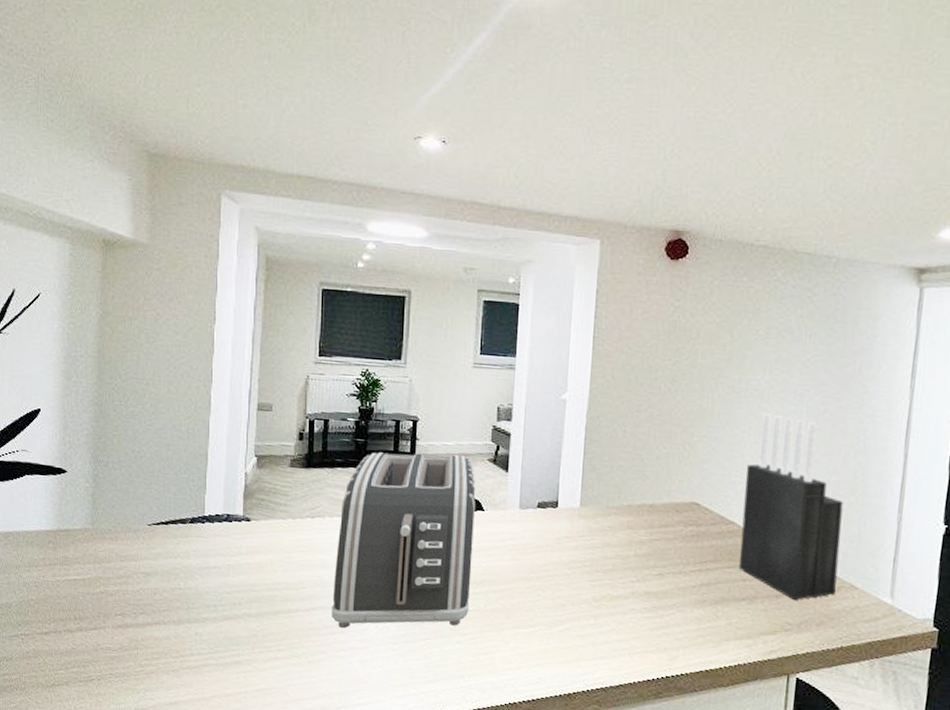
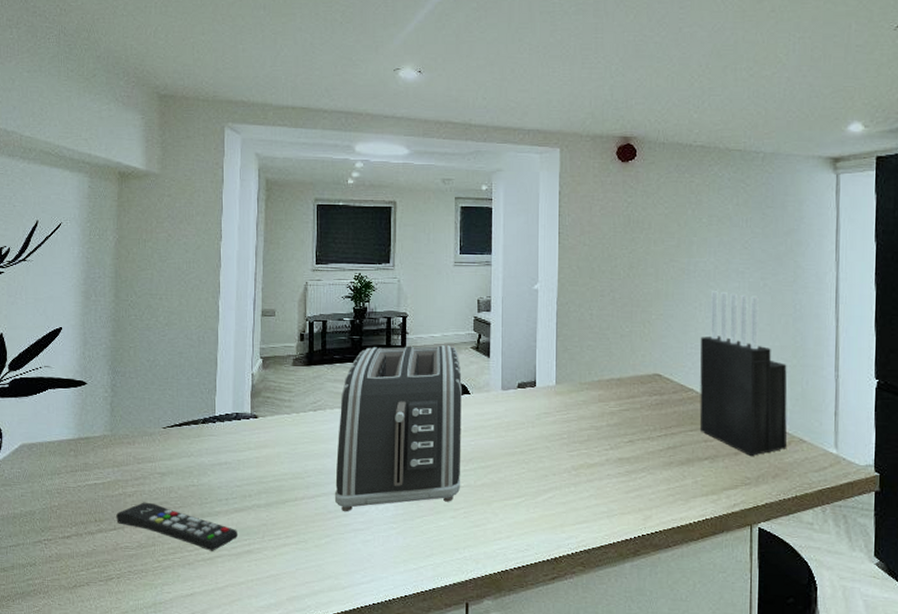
remote control: none [97,602,227,660] -> present [116,502,239,551]

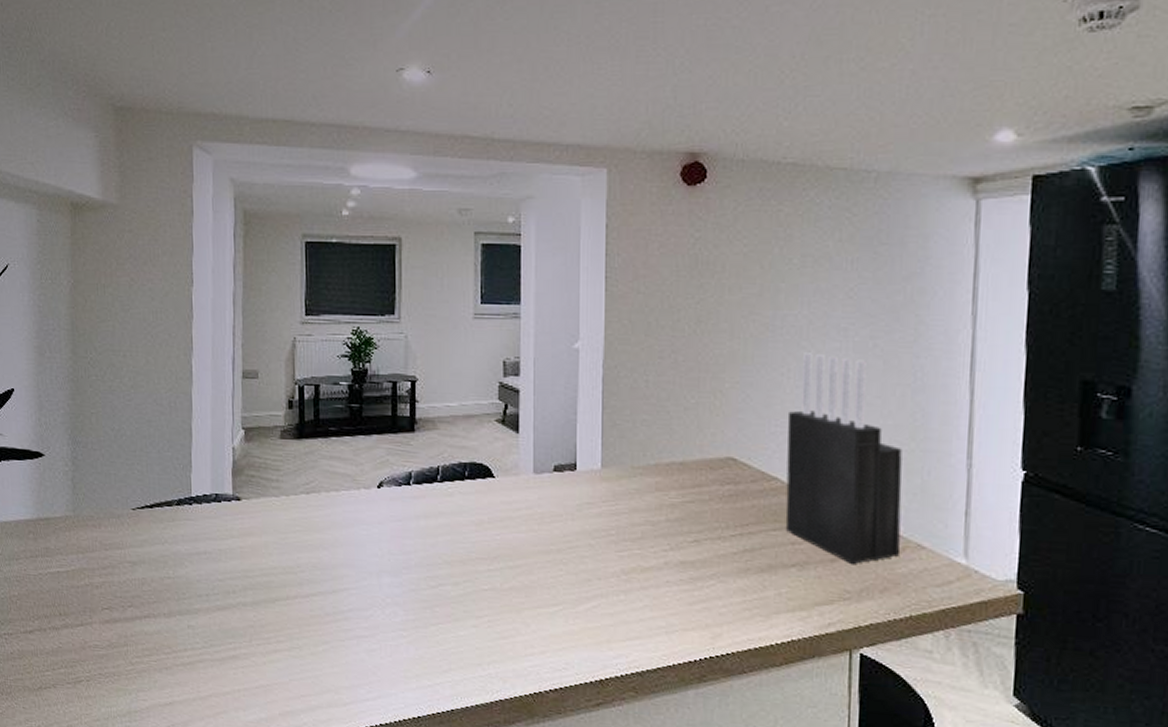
remote control: present [116,502,239,551] -> none [83,595,222,655]
toaster: present [334,345,462,512] -> none [332,417,484,616]

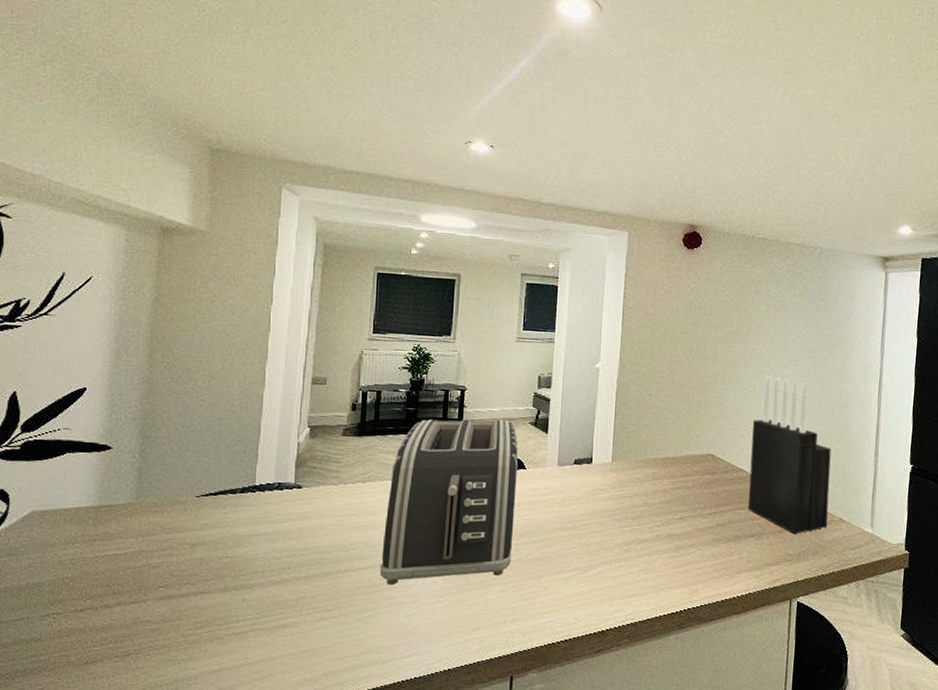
toaster: none [332,417,484,616] -> present [379,419,519,586]

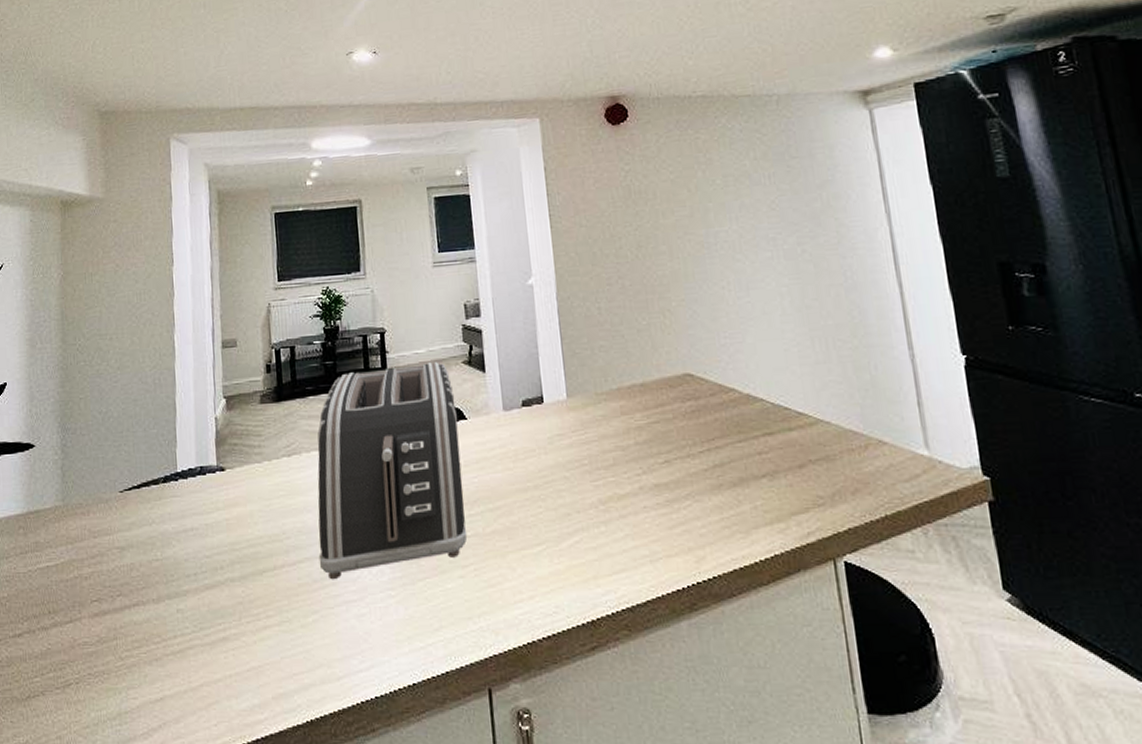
knife block: present [747,376,832,535] -> none [734,264,865,469]

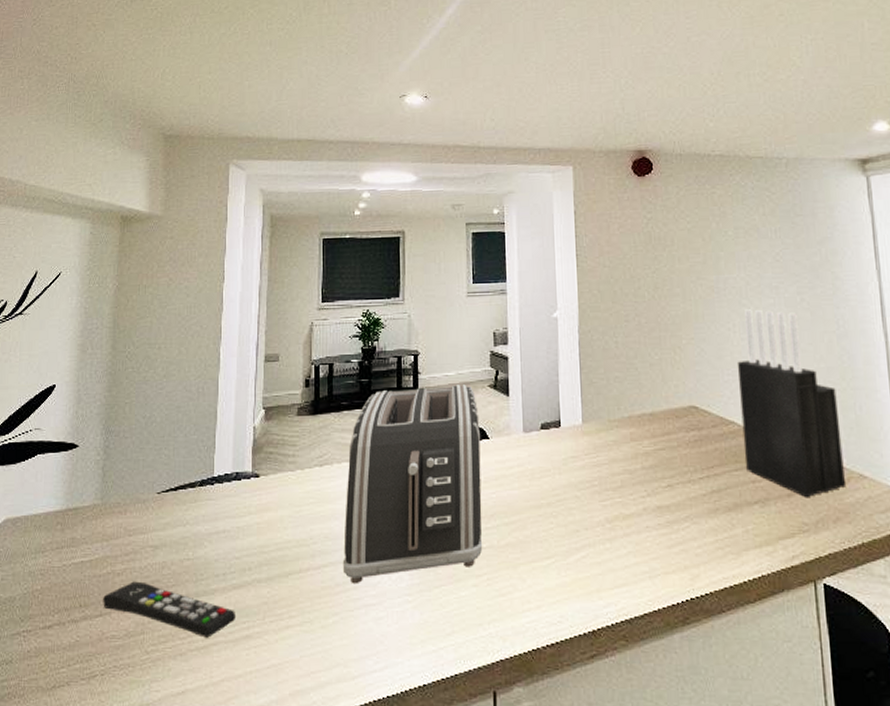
remote control: none [72,585,211,641] -> present [103,581,237,638]
knife block: none [734,264,865,469] -> present [737,309,847,498]

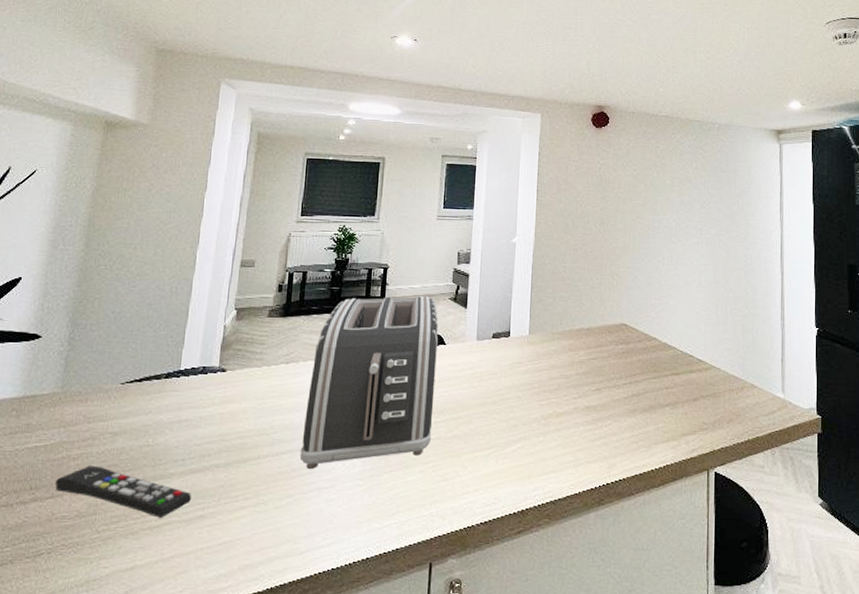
knife block: present [737,309,847,498] -> none [661,246,740,403]

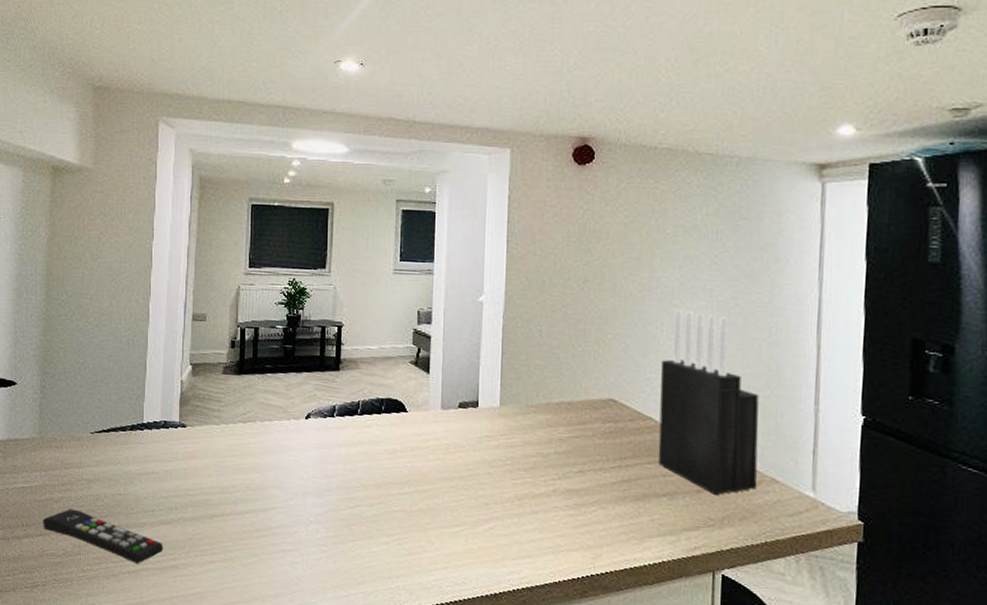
toaster: present [300,296,439,470] -> none [262,357,399,531]
knife block: none [661,246,740,403] -> present [658,309,759,496]

